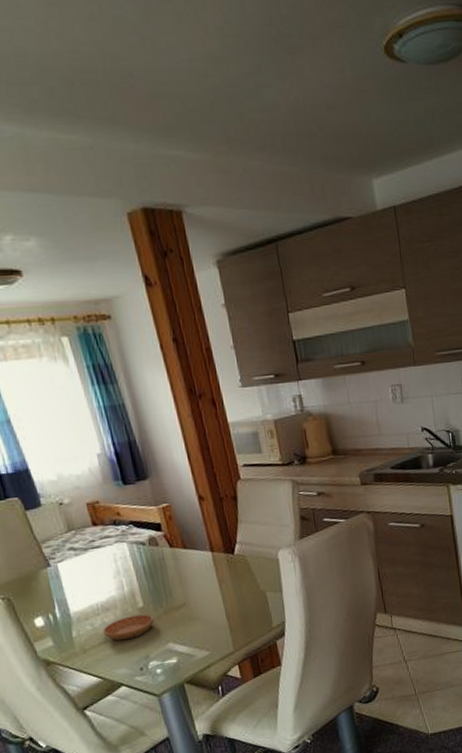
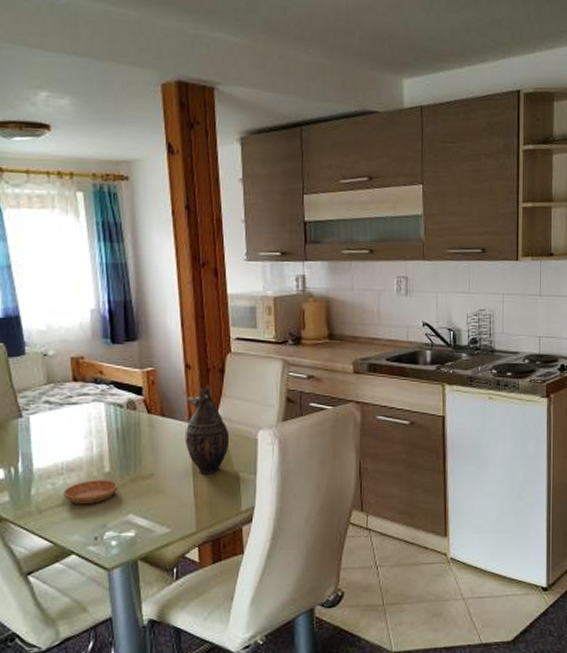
decorative vase: none [205,513,253,598] -> present [184,384,230,474]

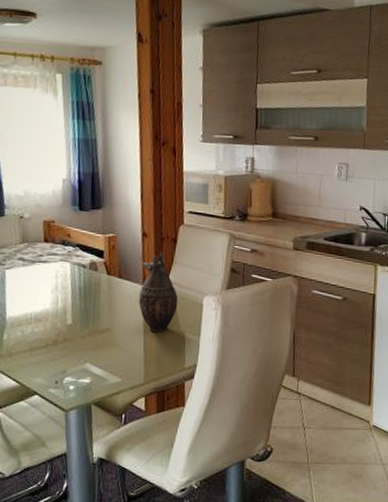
saucer: present [63,480,119,505] -> none [30,330,79,352]

